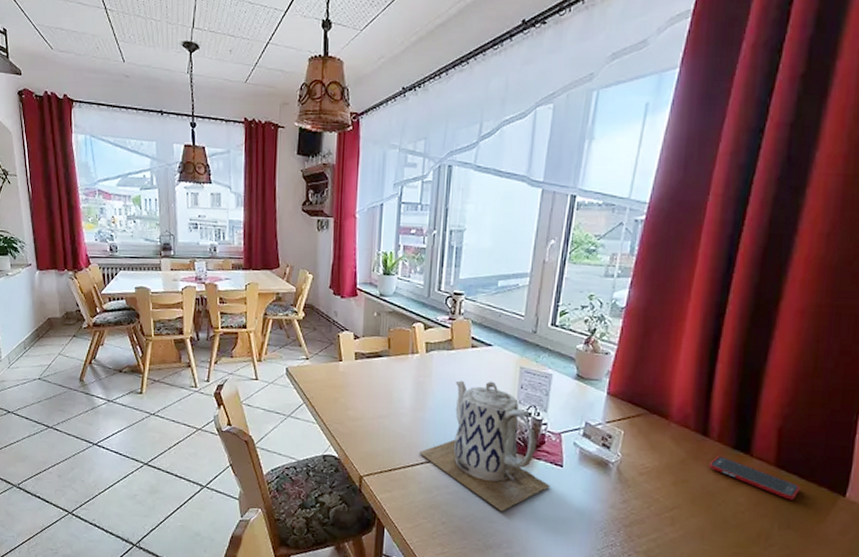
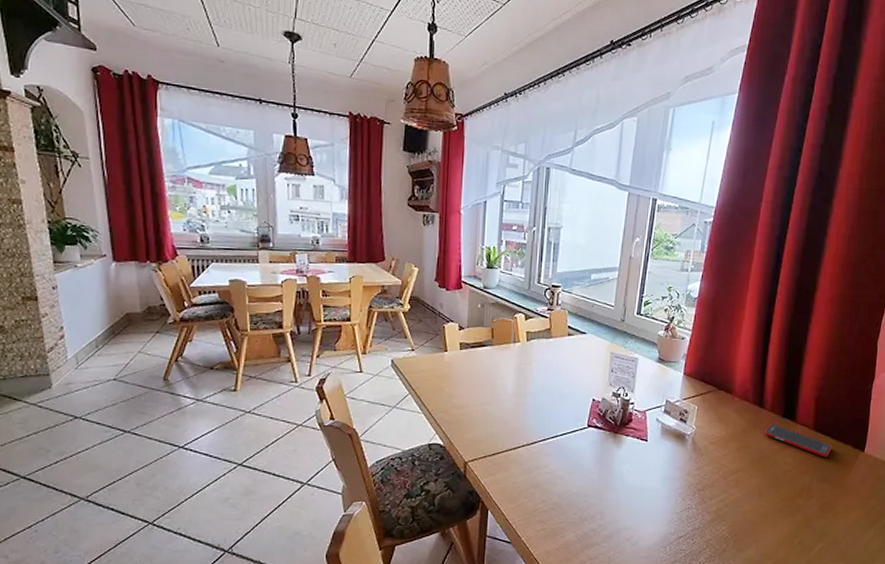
teapot: present [419,380,550,512] -> none [521,366,637,486]

